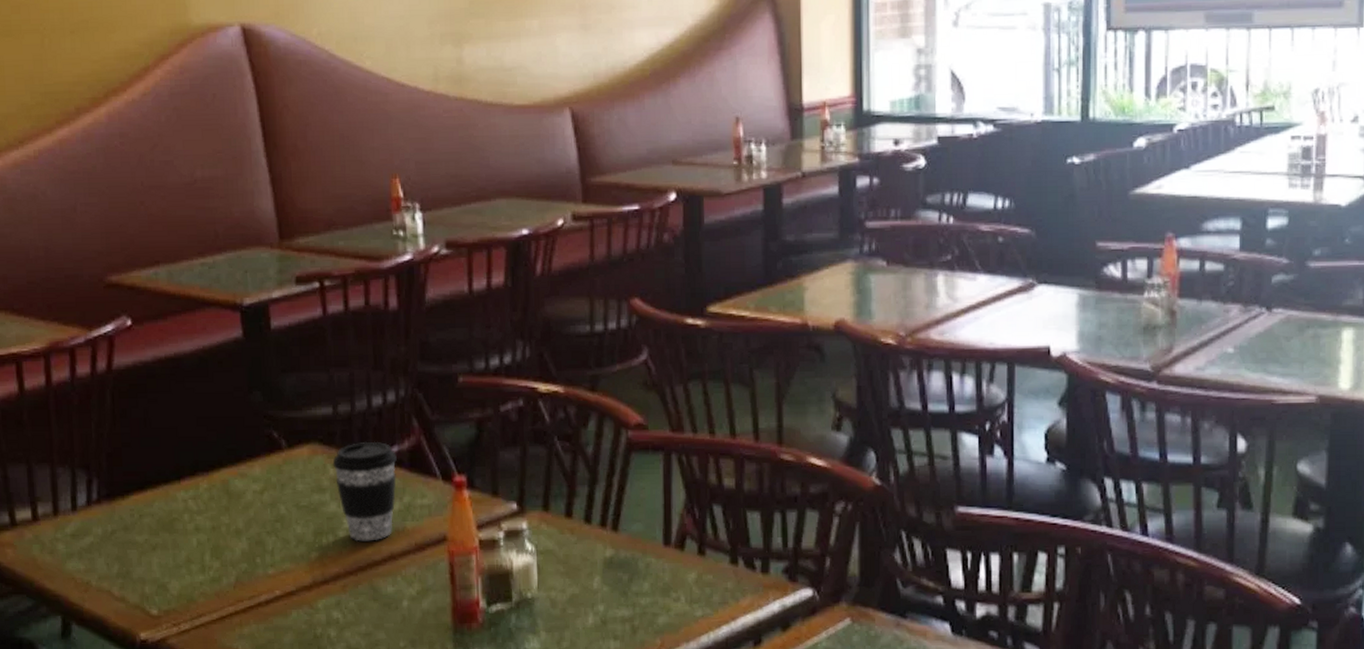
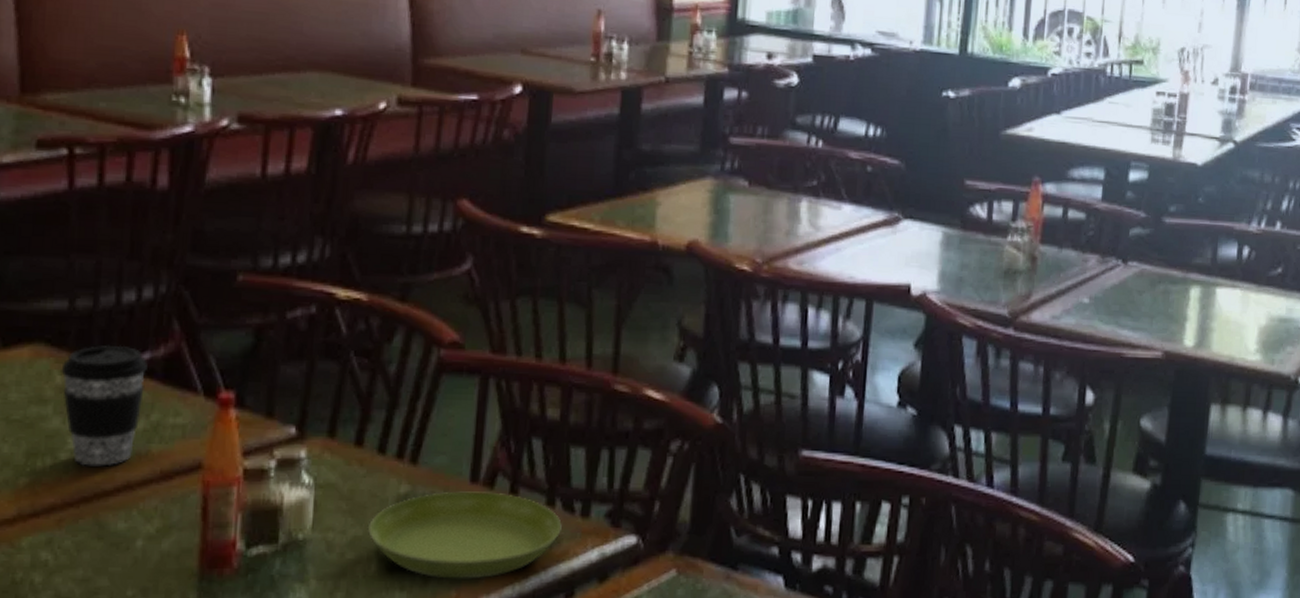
saucer: none [582,553,745,630] -> present [367,491,562,579]

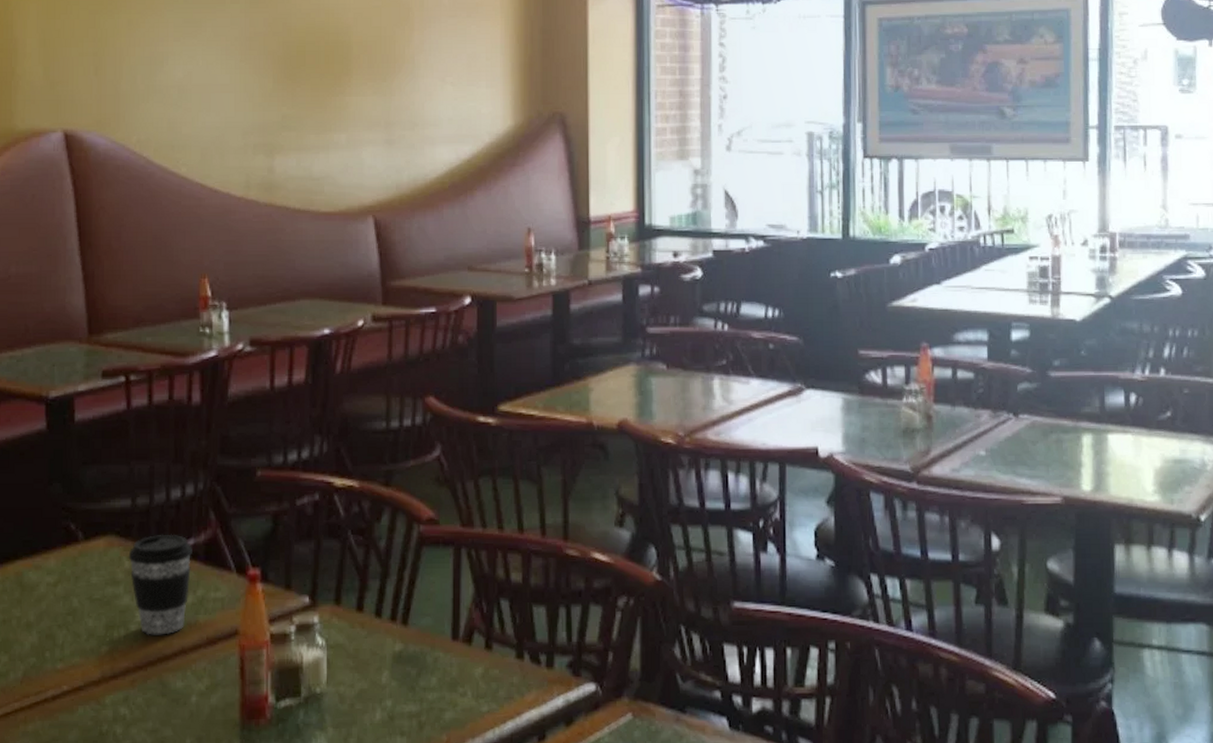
saucer: present [367,491,562,579] -> none [371,648,531,725]

